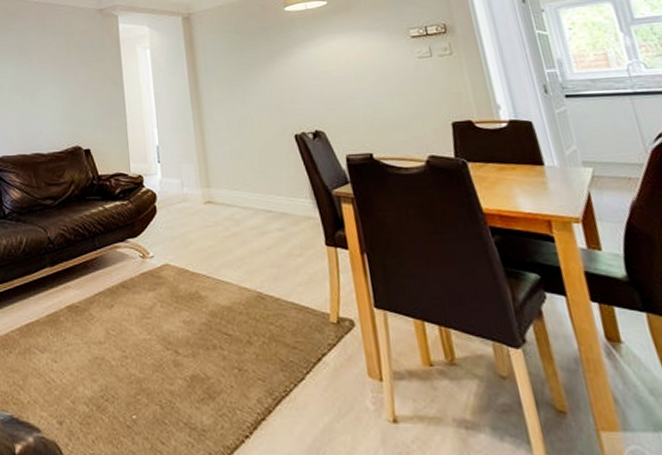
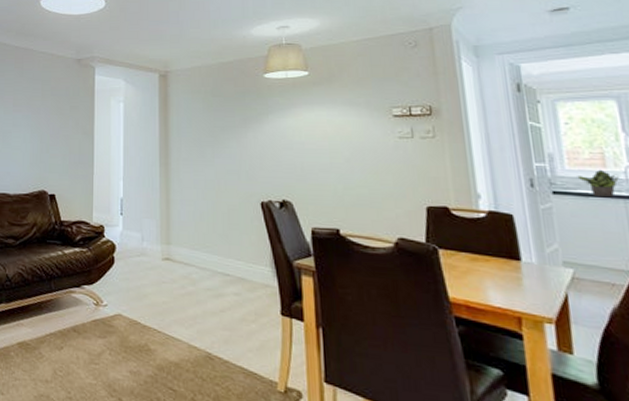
potted plant: none [585,69,624,97] -> present [577,169,621,198]

